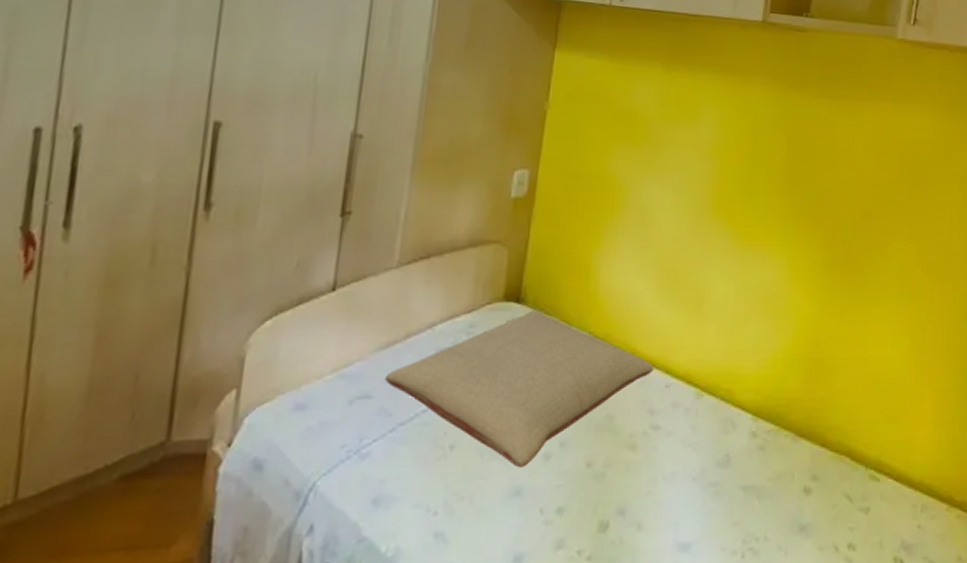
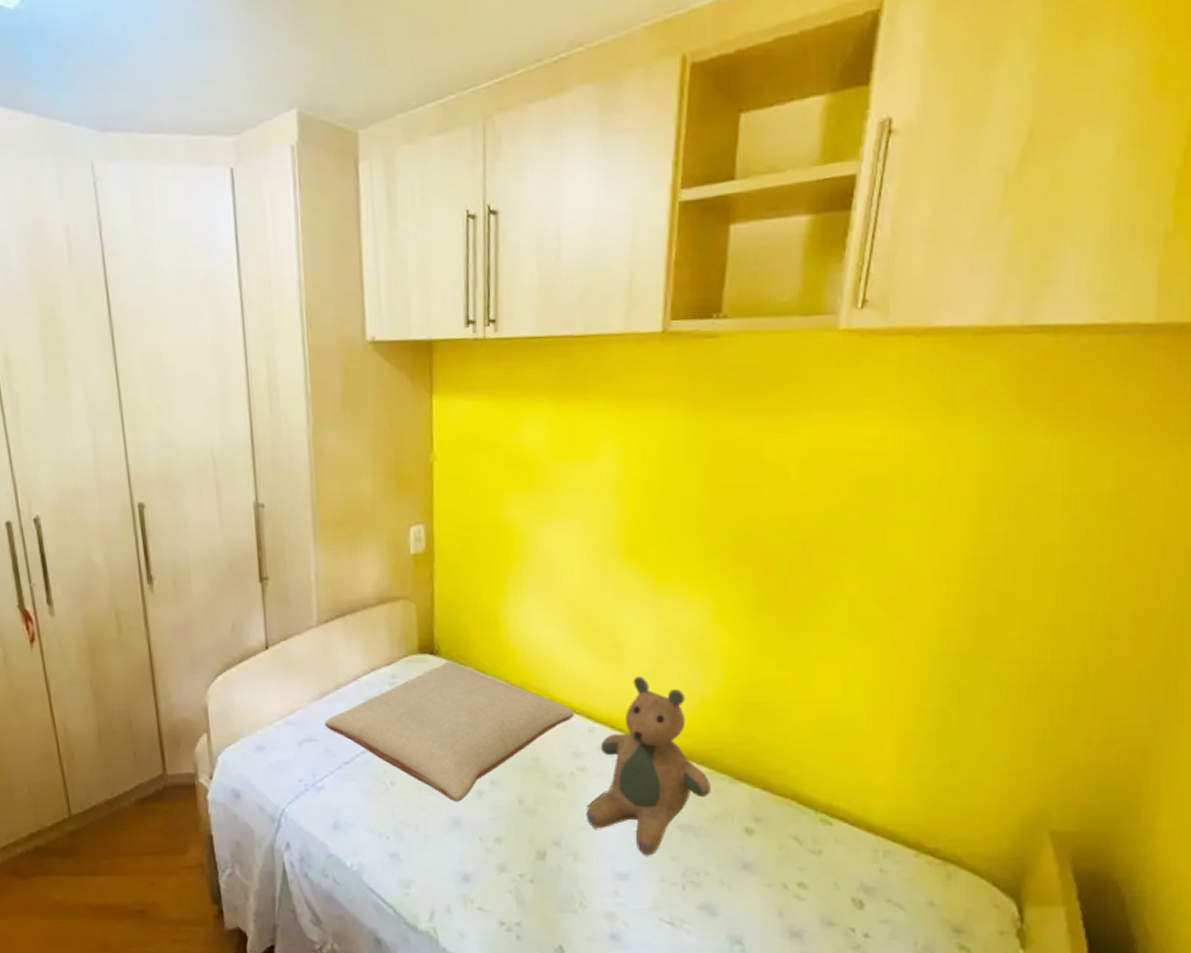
teddy bear: none [653,331,775,522] -> present [585,676,711,856]

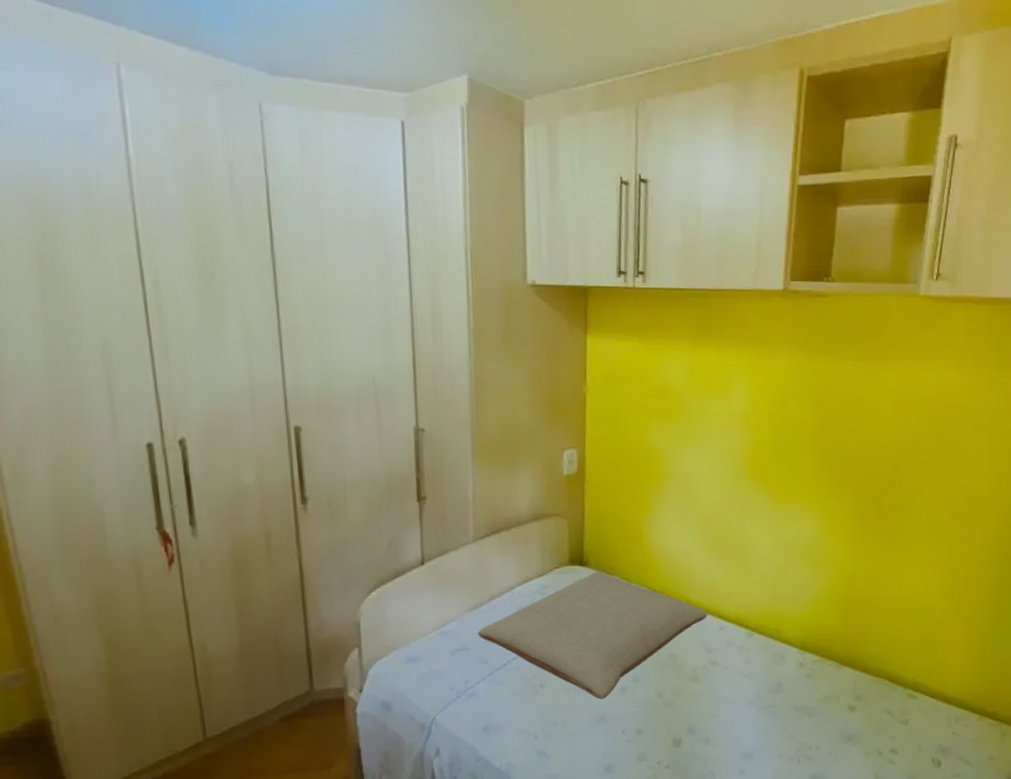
teddy bear: present [585,676,711,856] -> none [716,580,821,736]

